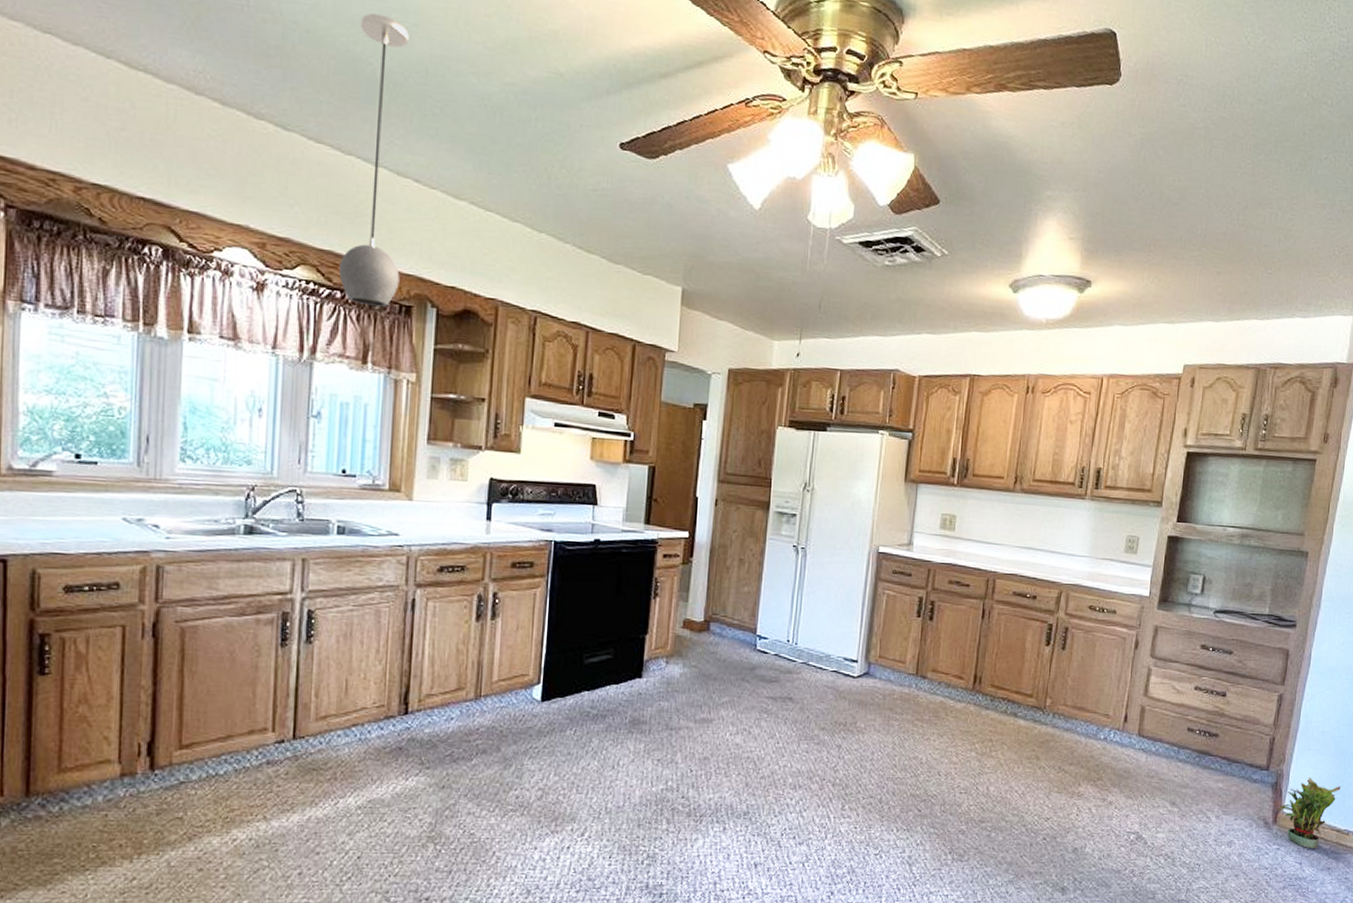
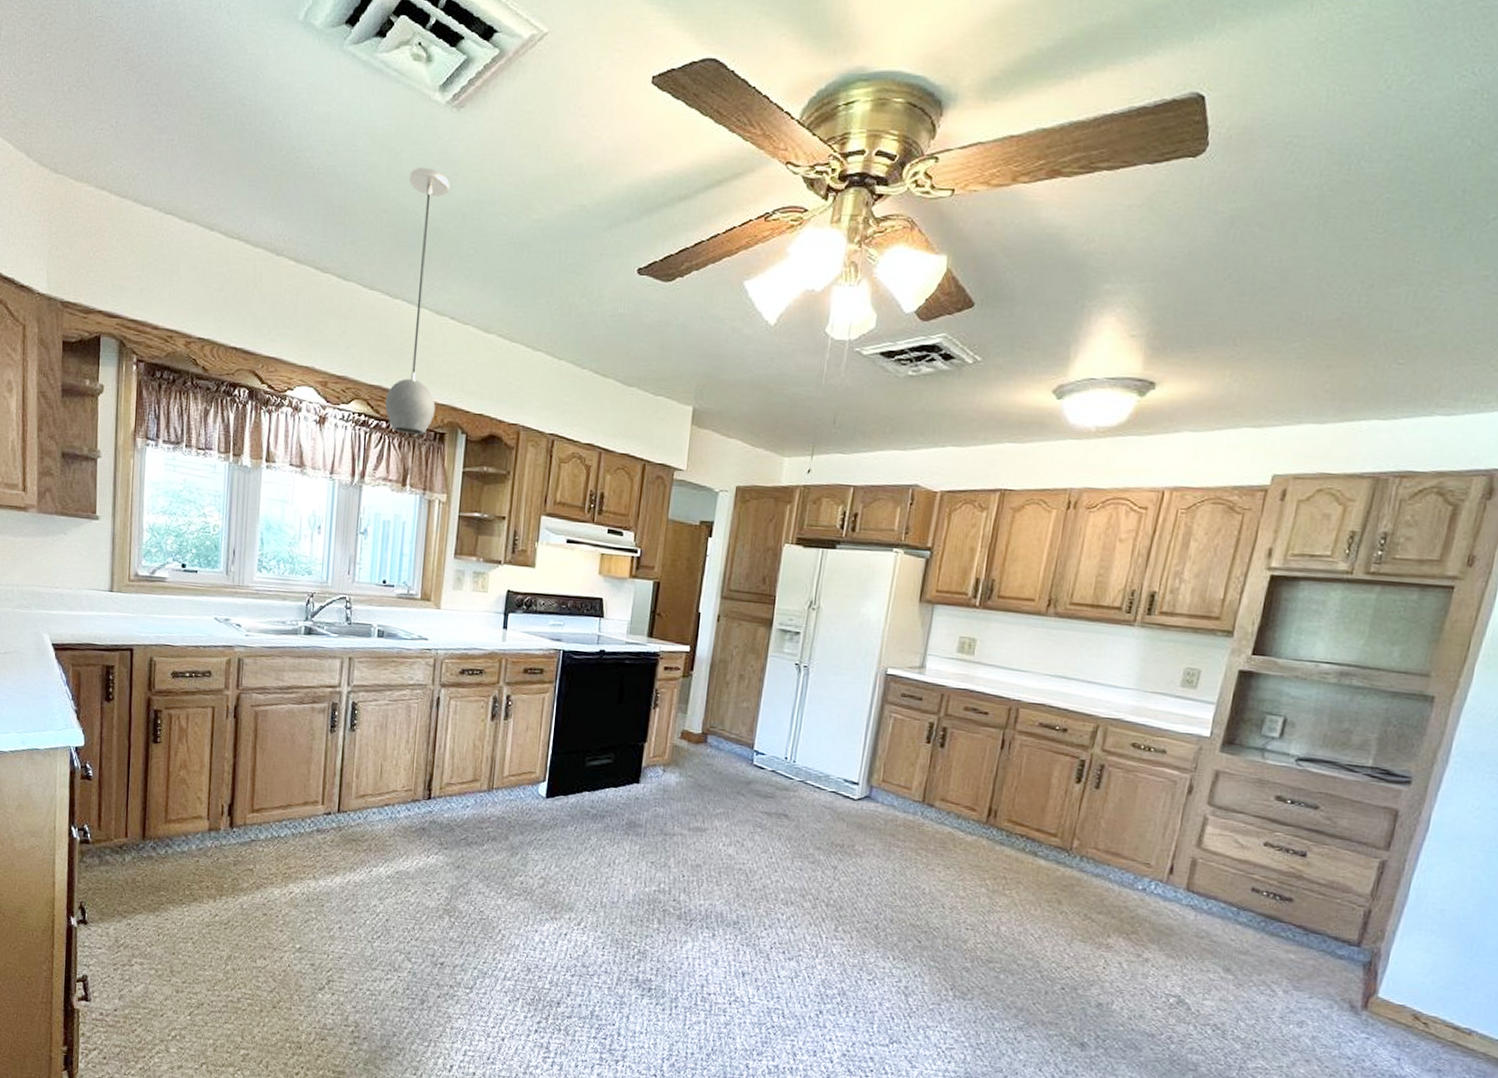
potted plant: present [1276,777,1341,849] -> none [1368,960,1464,1046]

